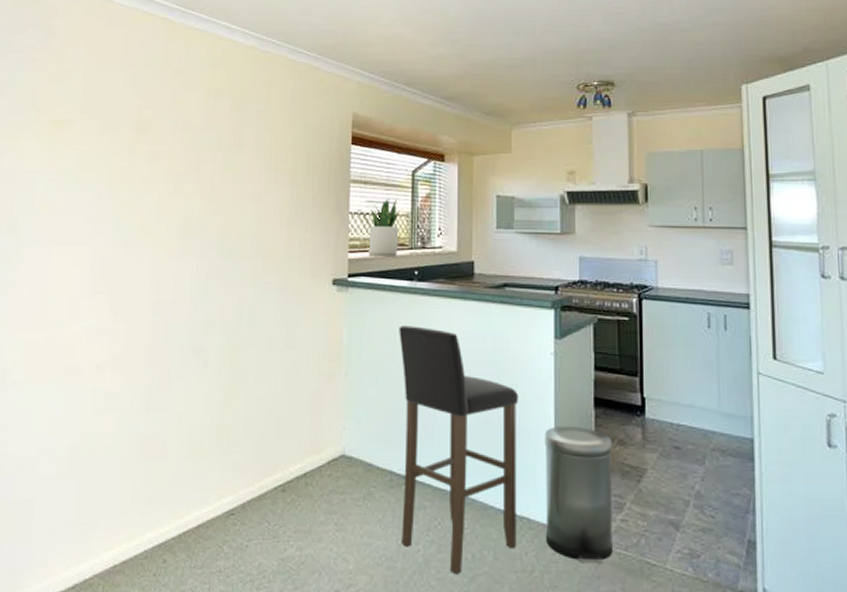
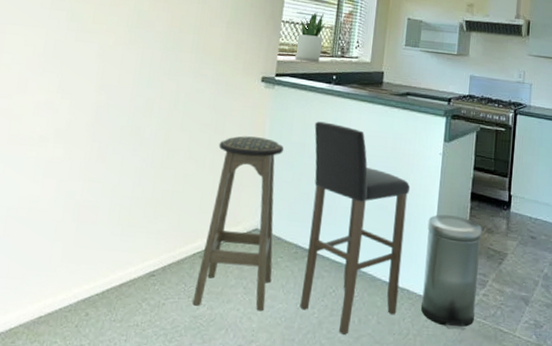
stool: none [279,349,366,549] -> present [192,136,284,310]

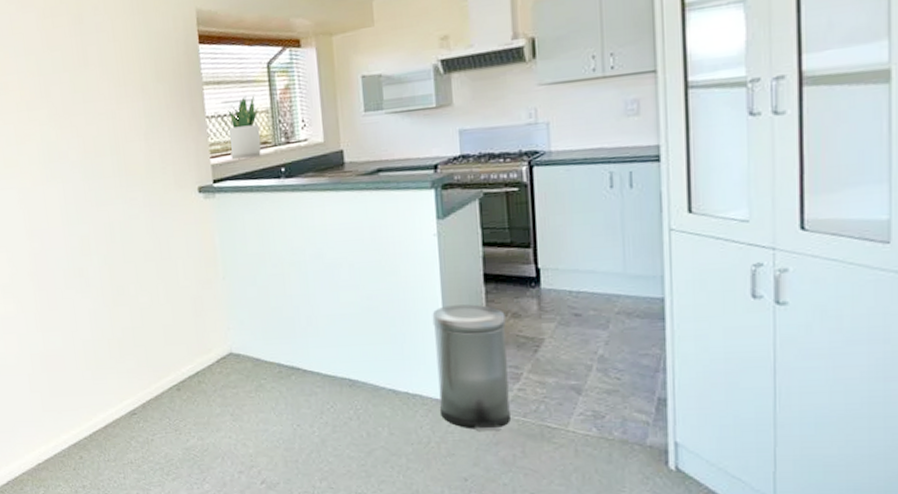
stool: present [192,136,284,310] -> none [168,254,259,438]
bar stool: present [300,121,411,335] -> none [271,223,411,450]

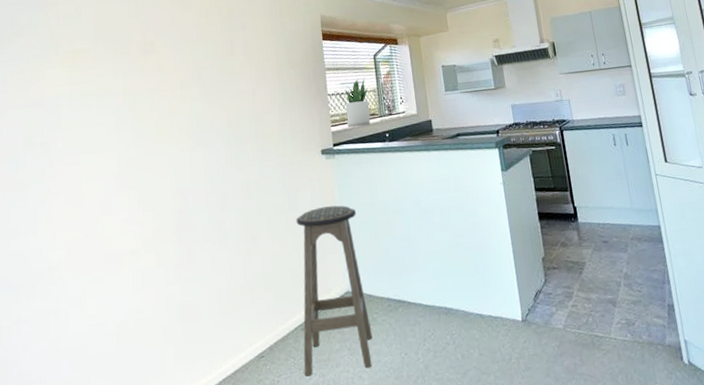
stool: none [168,254,259,438] -> present [296,205,373,377]
pedal bin: present [432,304,510,432] -> none [504,237,569,346]

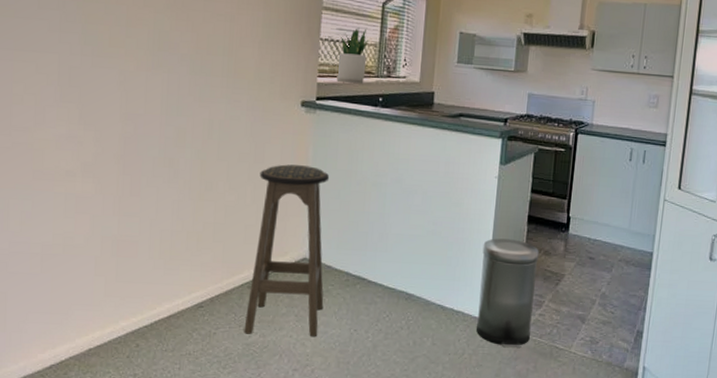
pedal bin: none [504,237,569,346] -> present [477,238,539,349]

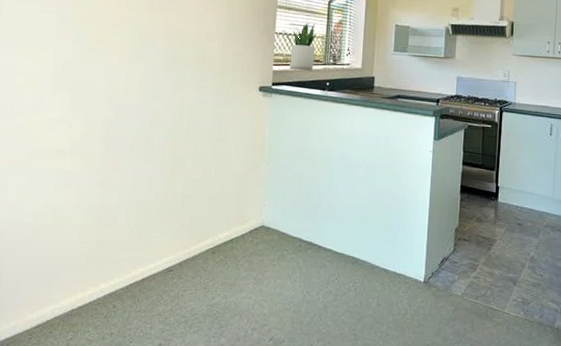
stool: present [244,164,330,336] -> none [208,142,284,298]
pedal bin: present [477,238,539,349] -> none [417,206,472,309]

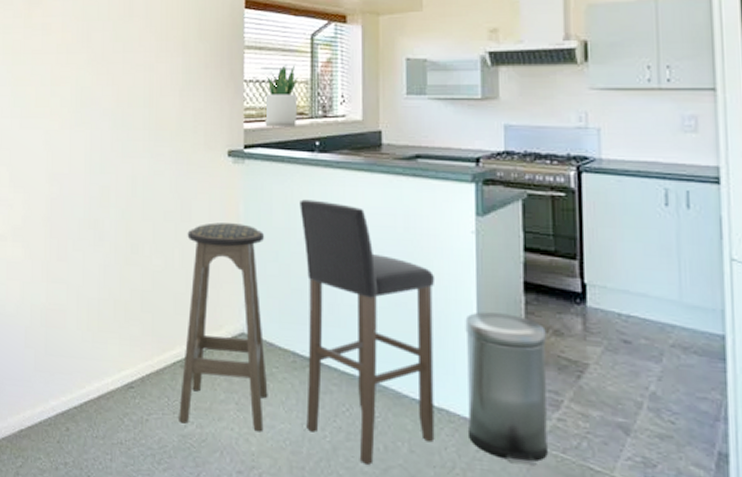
stool: none [208,142,284,298] -> present [179,222,268,431]
bar stool: none [306,125,404,316] -> present [300,199,436,465]
pedal bin: none [417,206,472,309] -> present [465,312,548,466]

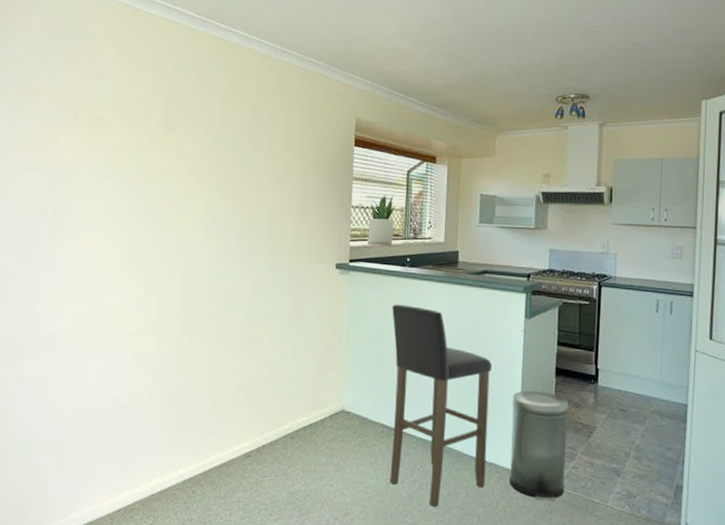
stool: present [179,222,268,431] -> none [288,322,364,486]

